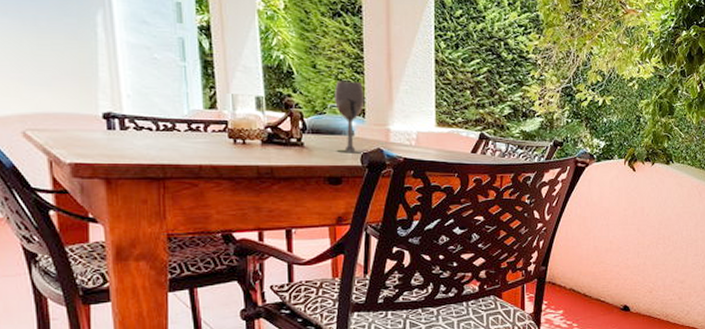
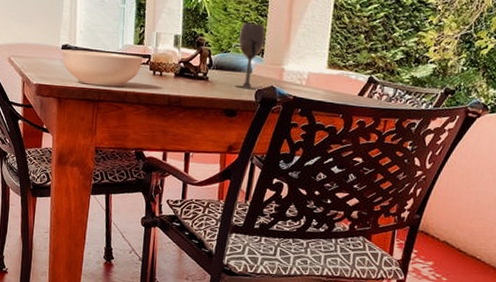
bowl: none [102,118,218,160] -> present [61,49,143,87]

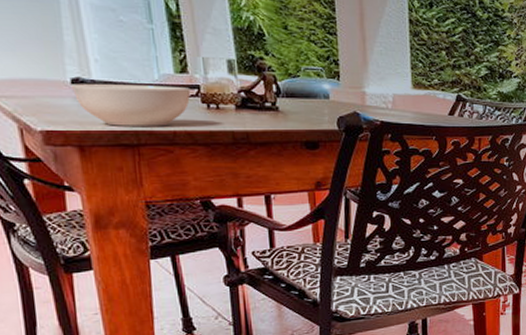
wine glass: present [235,22,266,89] -> none [307,42,340,116]

